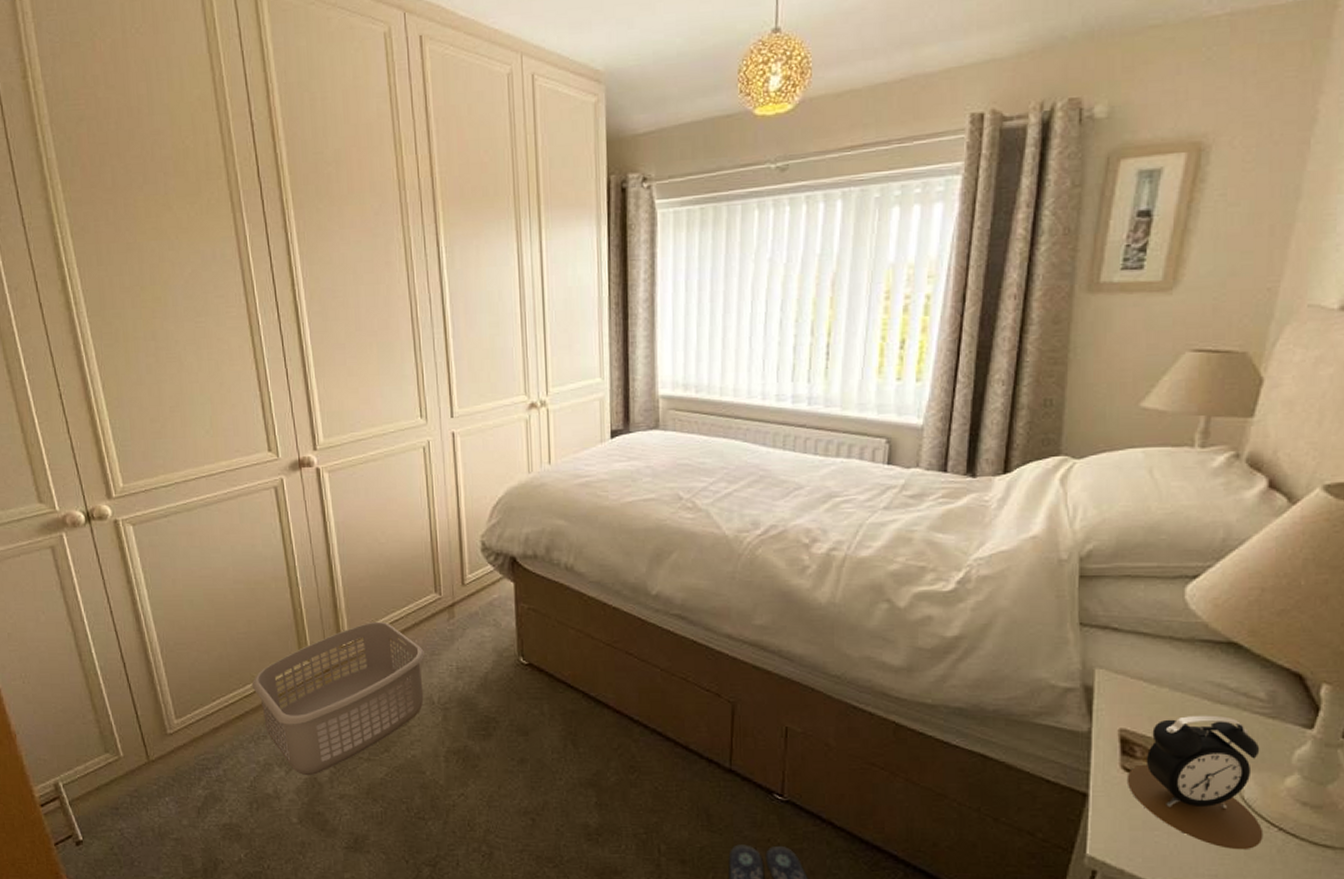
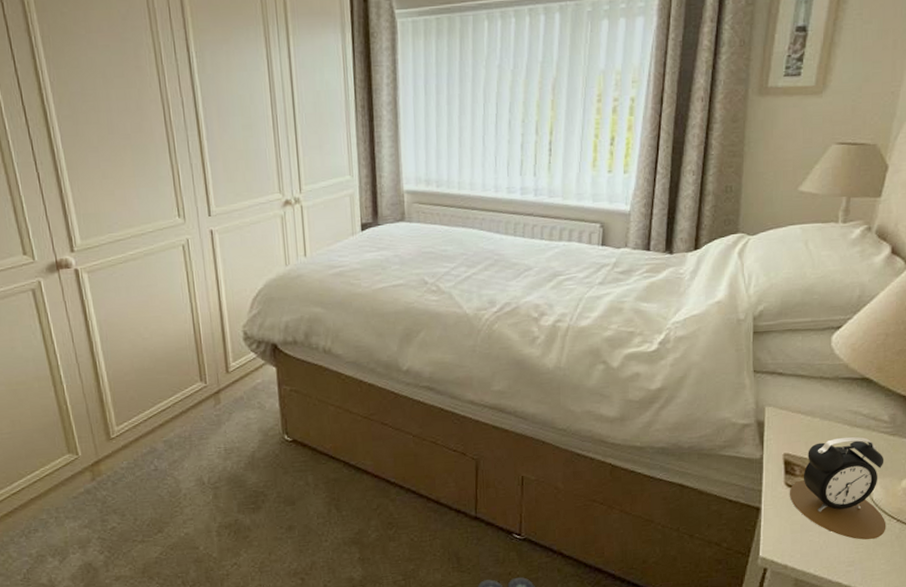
clothes hamper: present [251,621,424,776] -> none [19,411,194,563]

